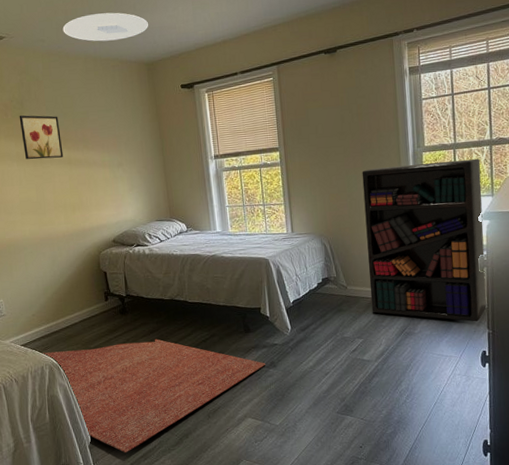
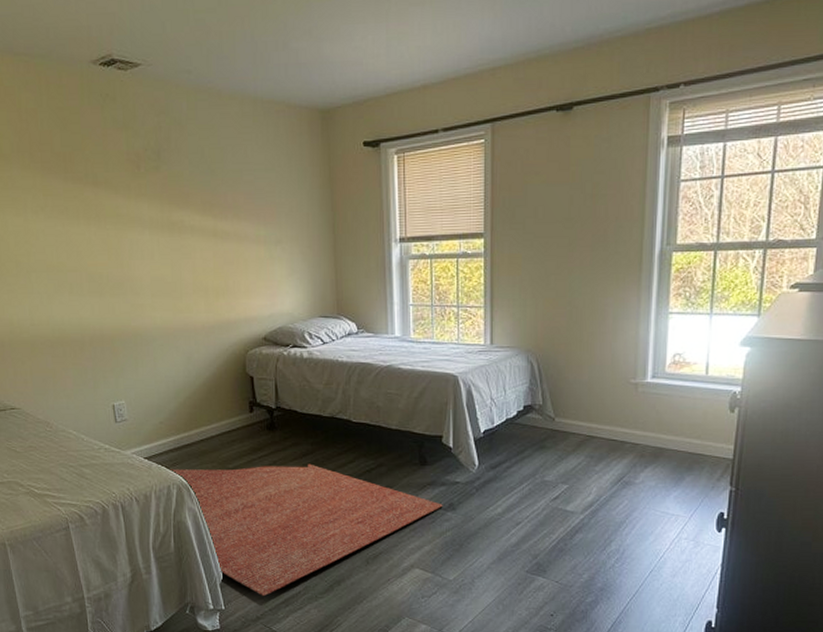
wall art: present [19,115,64,160] -> none [154,169,208,228]
ceiling light: present [62,12,149,42] -> none [215,38,328,77]
bookshelf: present [362,158,487,322] -> none [583,265,749,476]

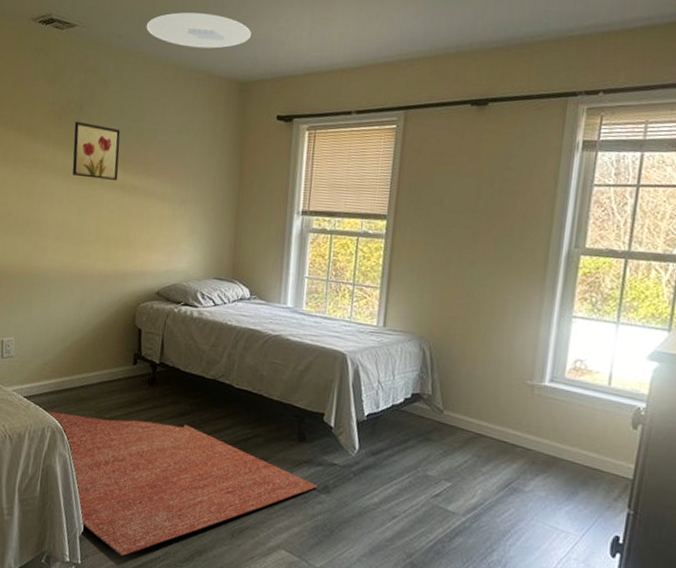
wall art: none [154,169,208,228] -> present [72,122,121,180]
ceiling light: none [215,38,328,77] -> present [146,12,252,49]

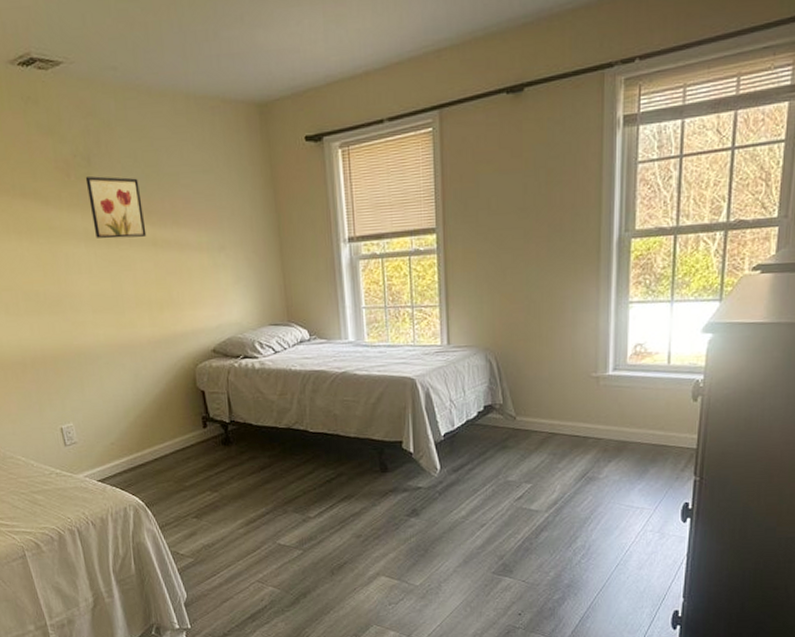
rug: present [48,411,318,557] -> none [126,477,406,613]
ceiling light: present [146,12,252,49] -> none [141,26,262,71]

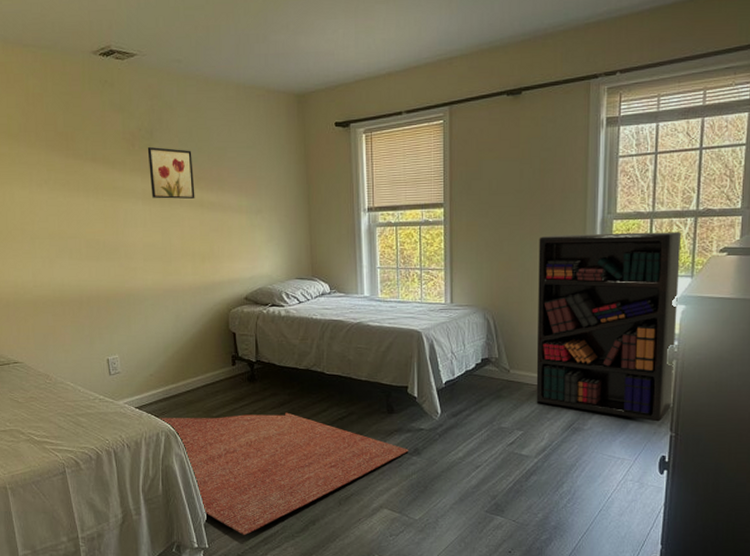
rug: none [126,477,406,613] -> present [160,412,409,536]
bookshelf: none [545,248,709,466] -> present [536,232,682,422]

